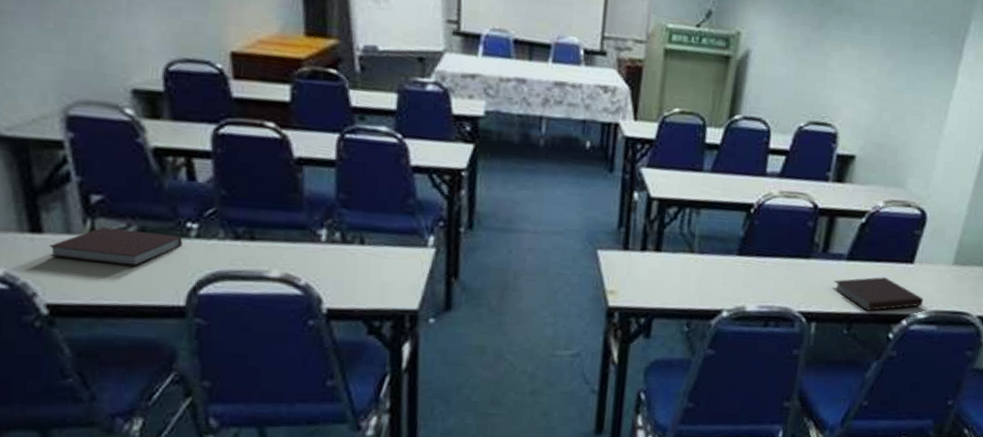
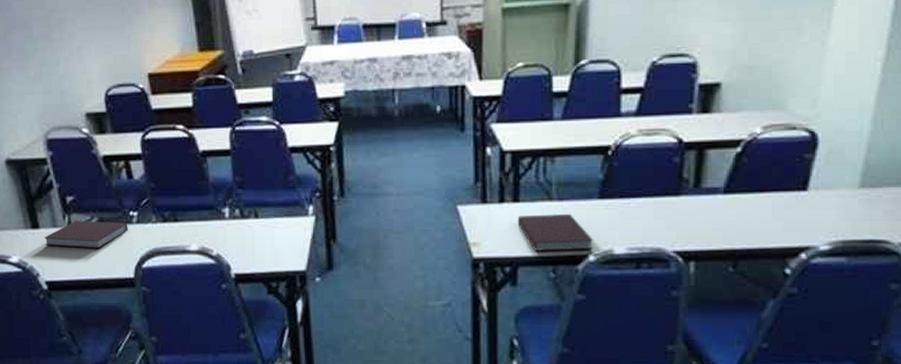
notebook: none [657,266,729,305] -> present [517,213,594,251]
notebook: present [832,277,923,311] -> none [710,208,825,246]

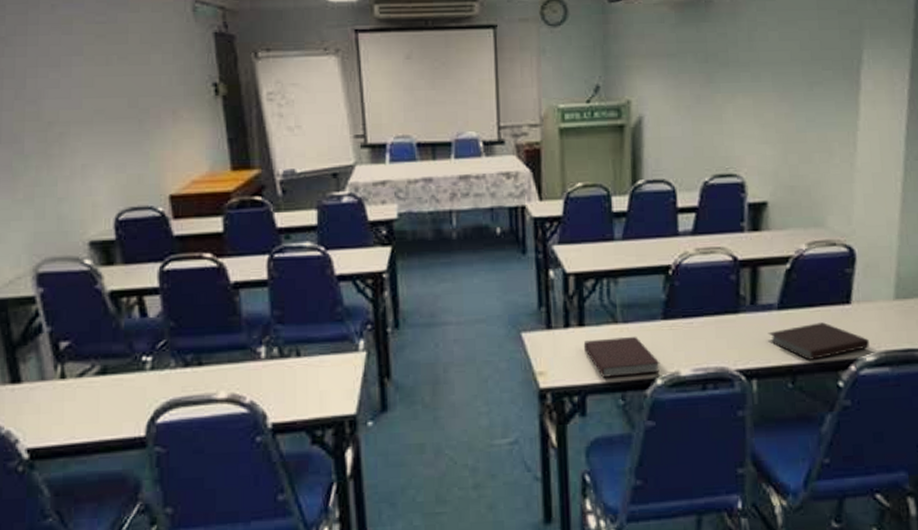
notebook: present [43,221,128,248] -> none [26,369,139,404]
notebook: none [710,208,825,246] -> present [768,322,869,360]

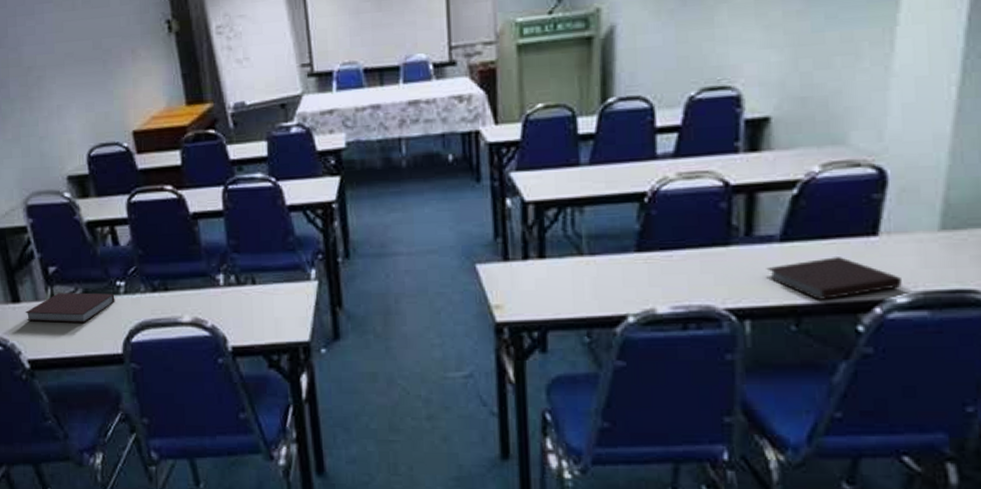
notebook: none [26,369,139,404] -> present [25,292,115,323]
notebook: present [583,336,661,378] -> none [544,269,633,313]

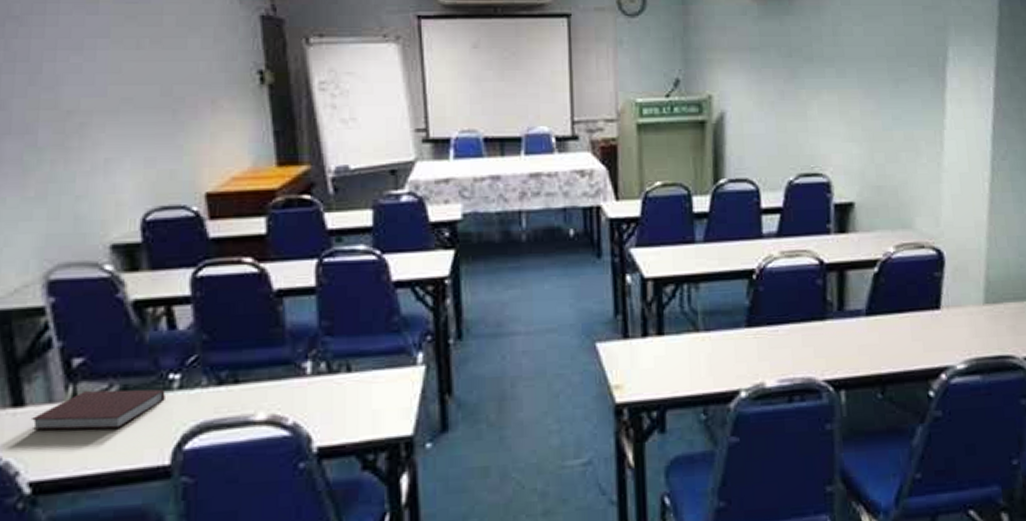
notebook: present [766,257,902,300] -> none [856,329,960,369]

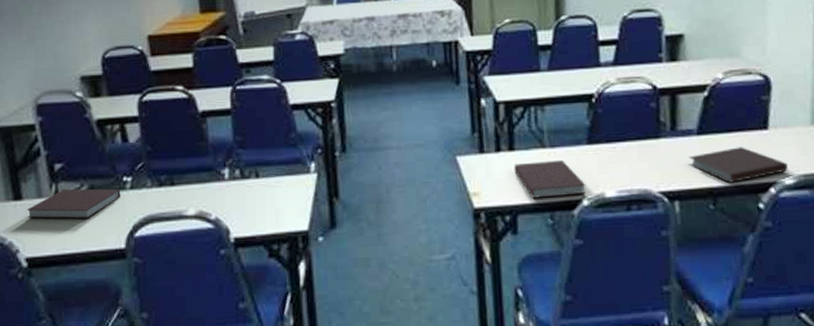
notebook: none [662,345,744,390] -> present [513,159,586,198]
notebook: none [856,329,960,369] -> present [688,147,788,183]

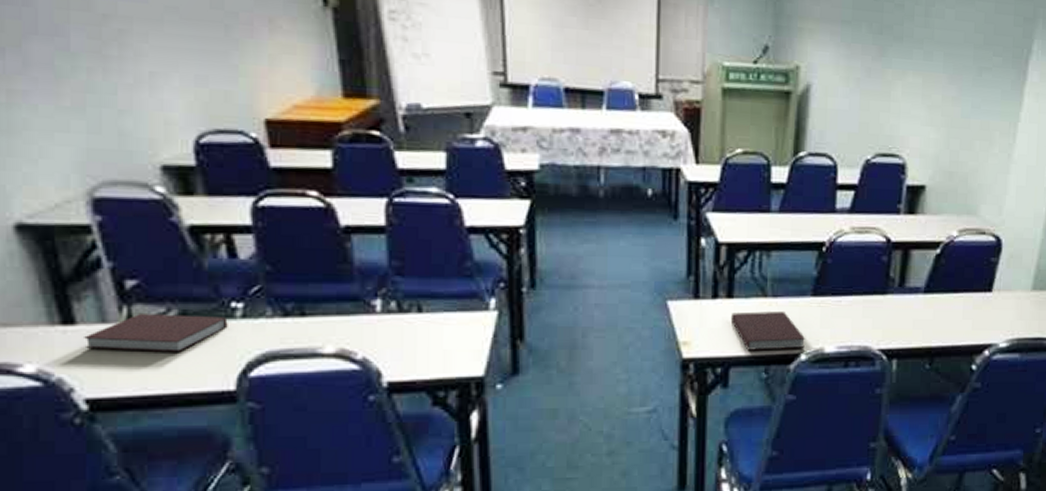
notebook: present [688,147,788,183] -> none [911,308,1004,343]

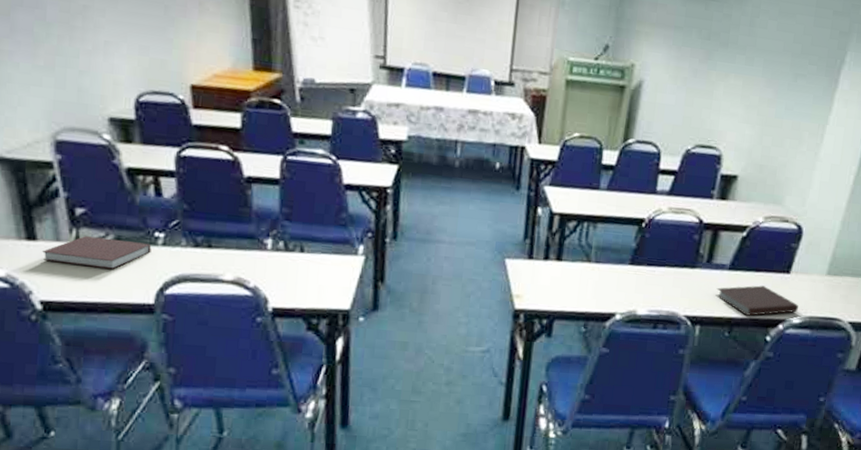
notebook: present [730,310,806,350] -> none [558,273,622,309]
notebook: none [911,308,1004,343] -> present [715,285,798,316]

